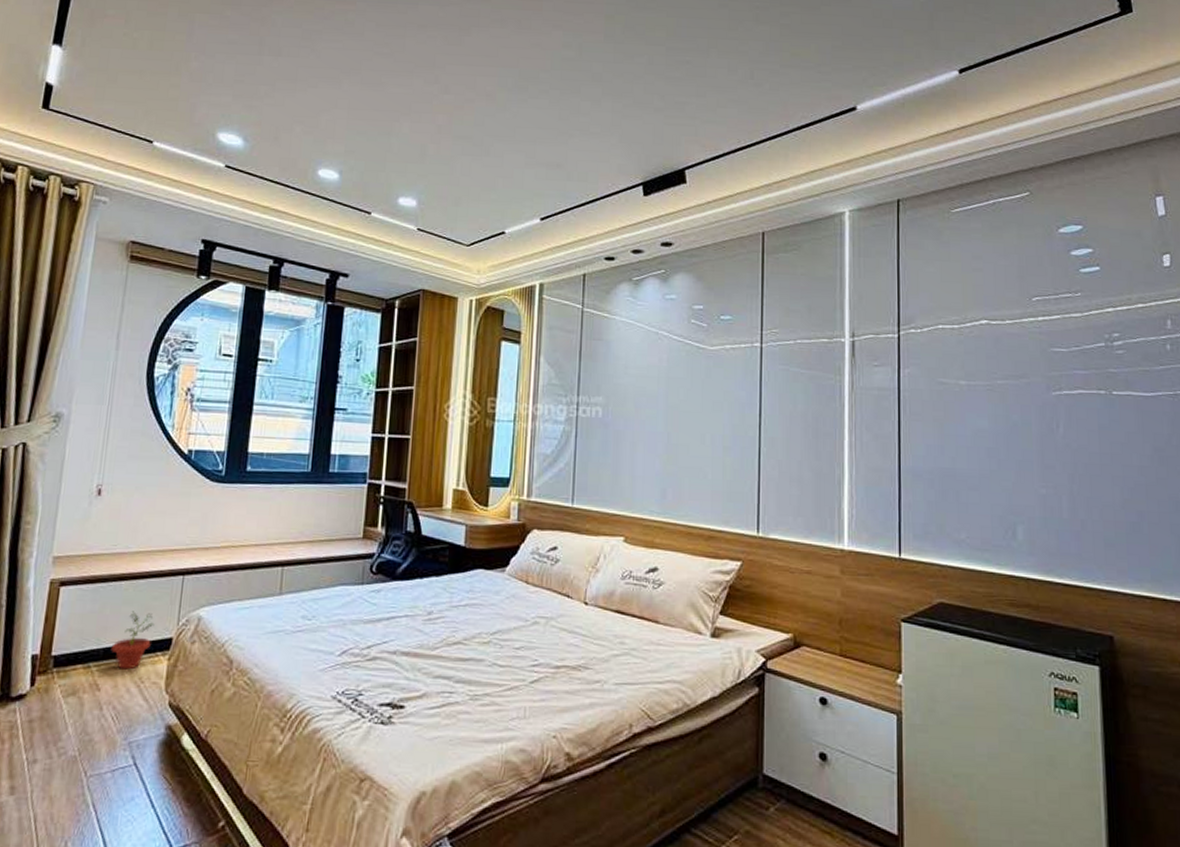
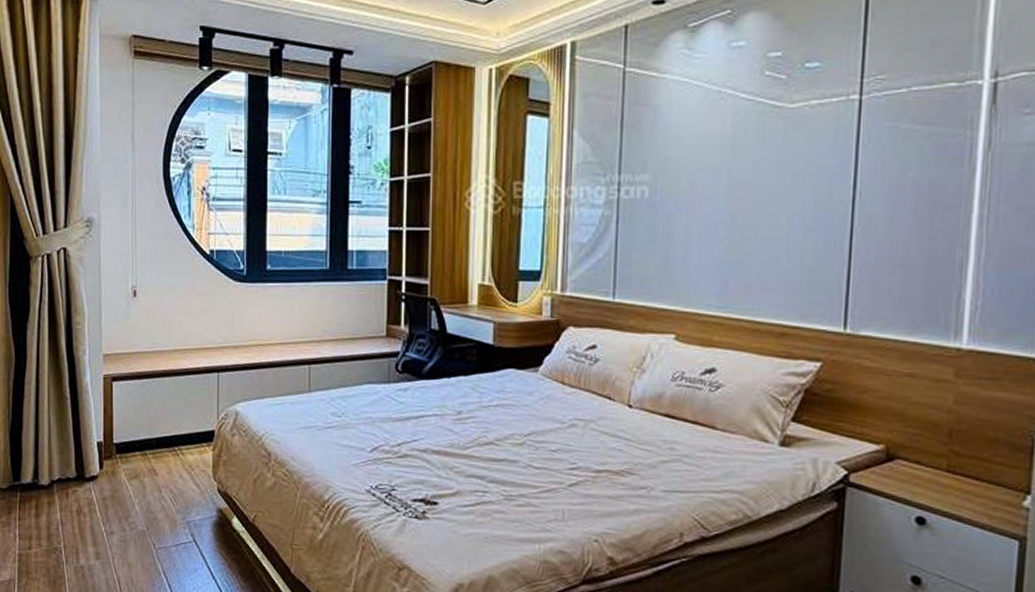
potted plant: present [111,611,155,670] -> none [162,405,197,458]

